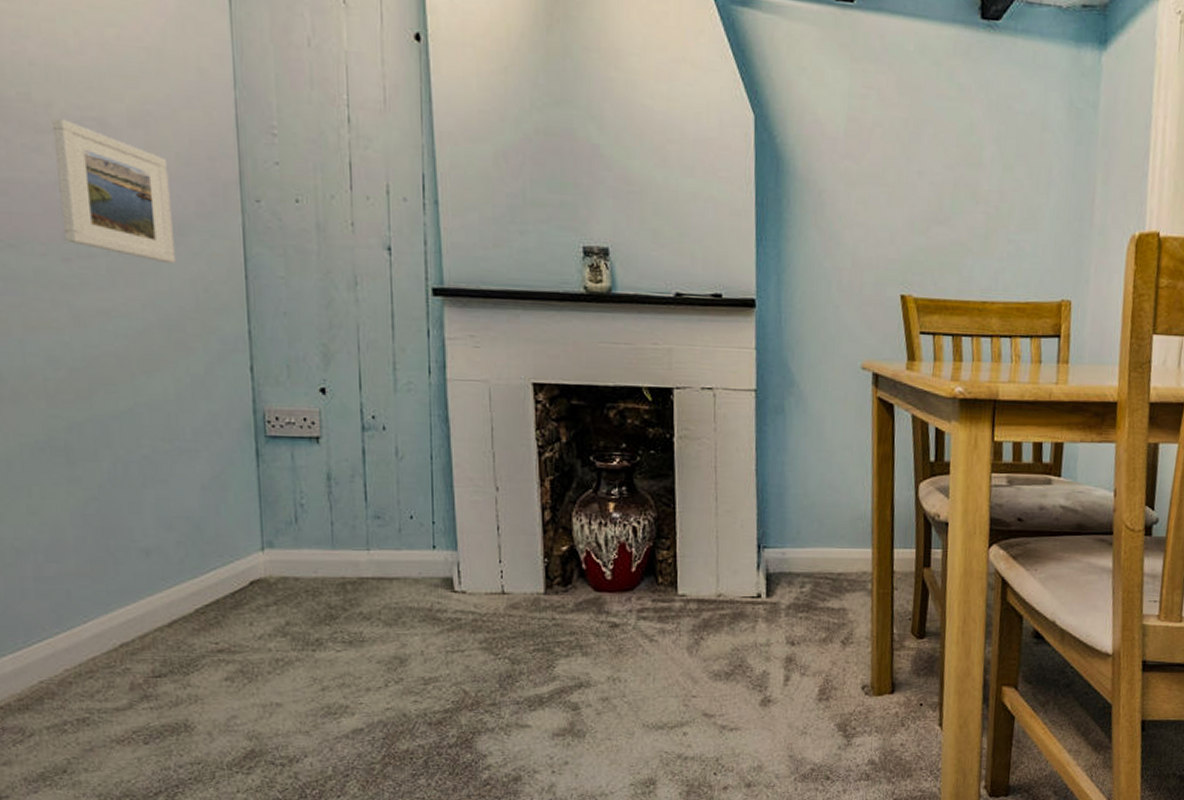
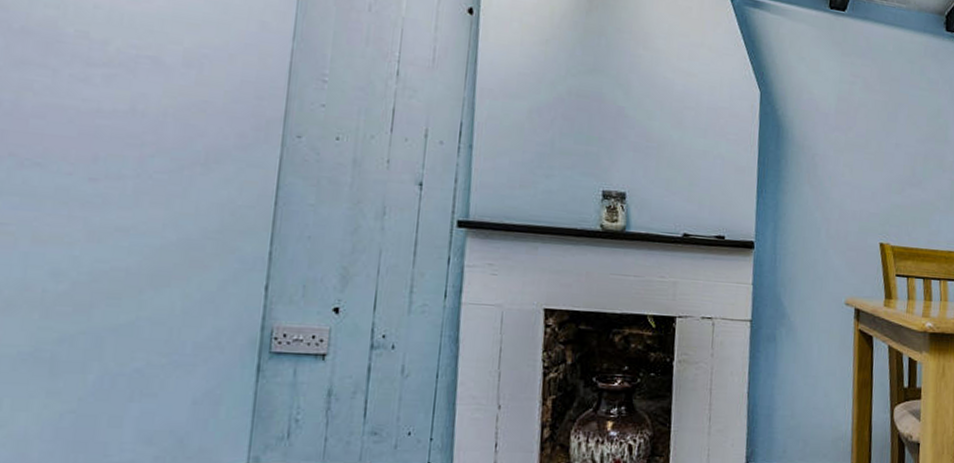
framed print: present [51,118,177,264] -> none [95,54,216,189]

